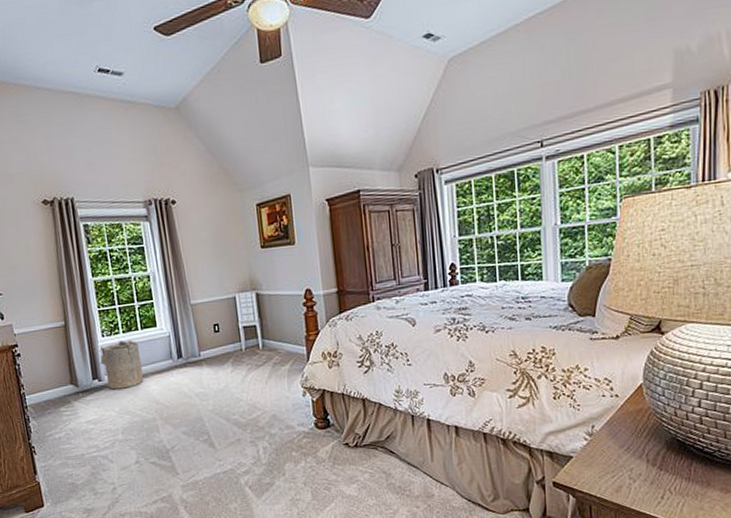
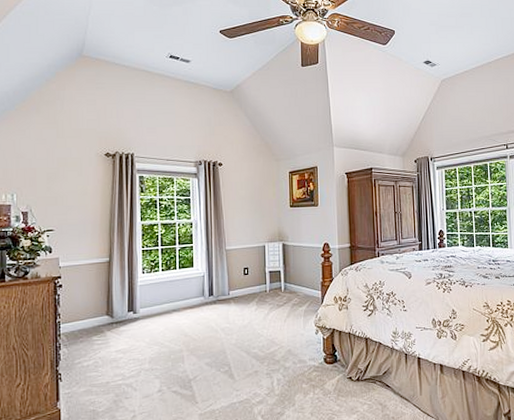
laundry hamper: present [99,340,144,390] -> none [137,277,176,322]

